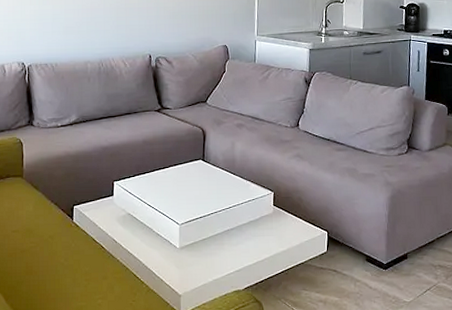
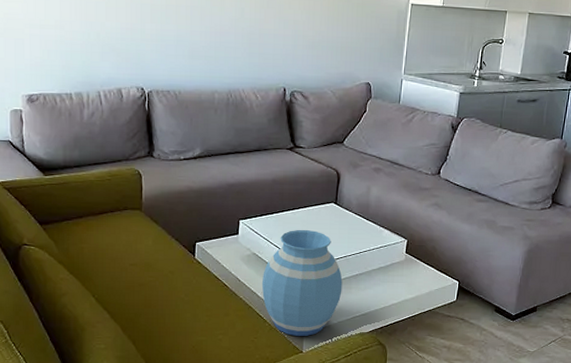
vase: none [137,187,215,297] -> present [261,229,343,336]

